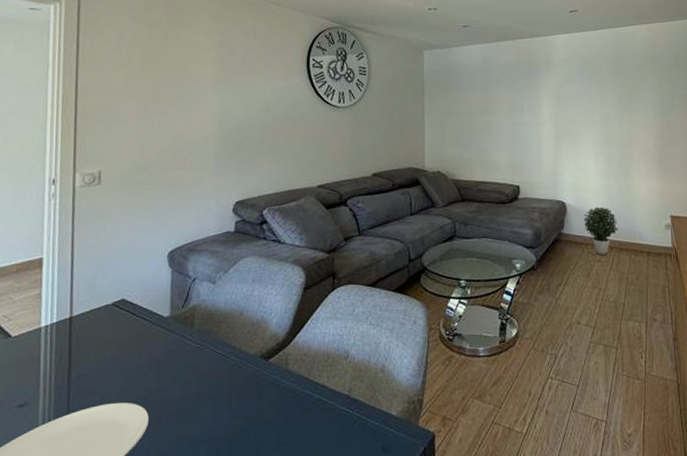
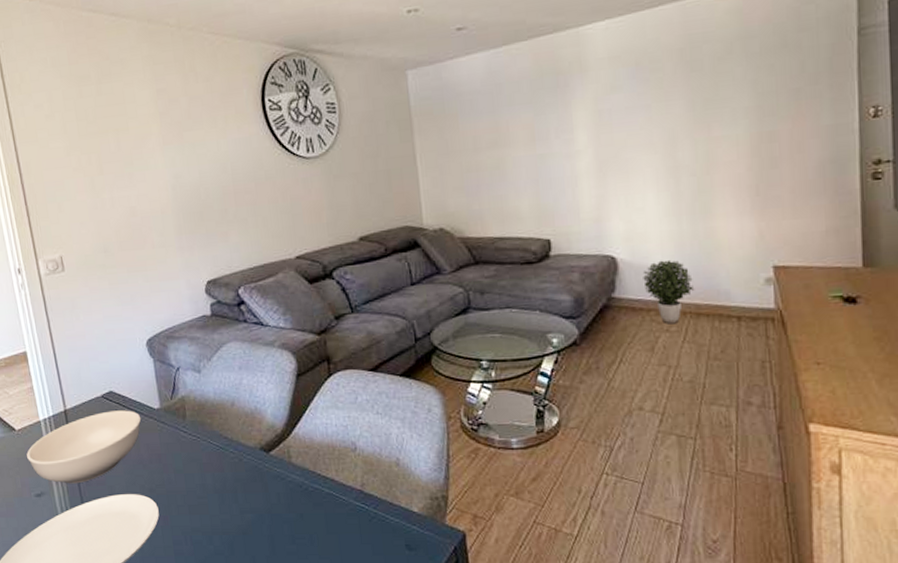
bowl: none [17,318,149,393] -> present [26,410,142,484]

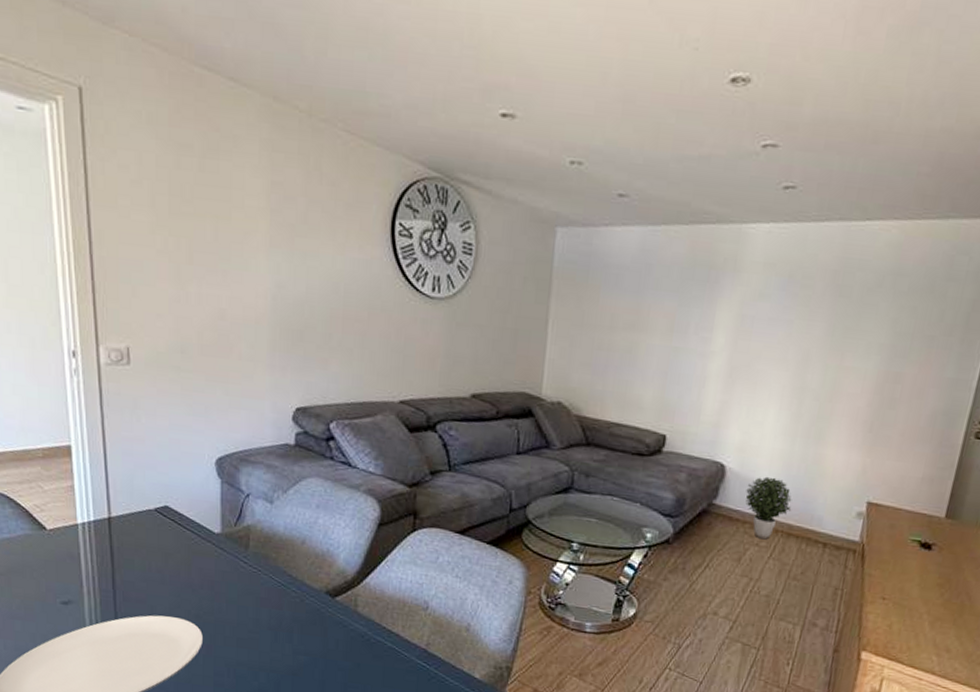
bowl: present [26,410,142,484] -> none [57,526,198,598]

